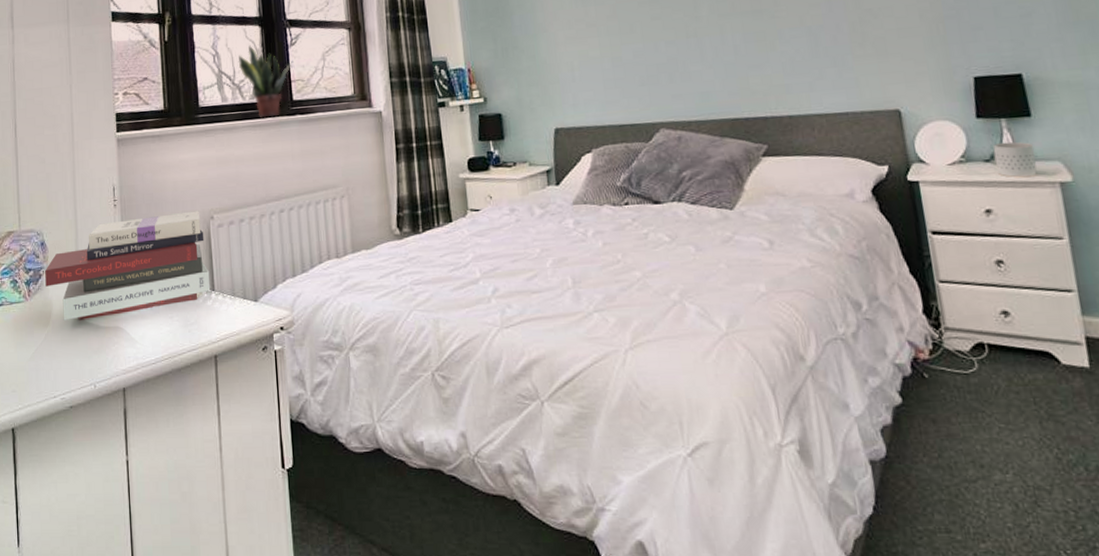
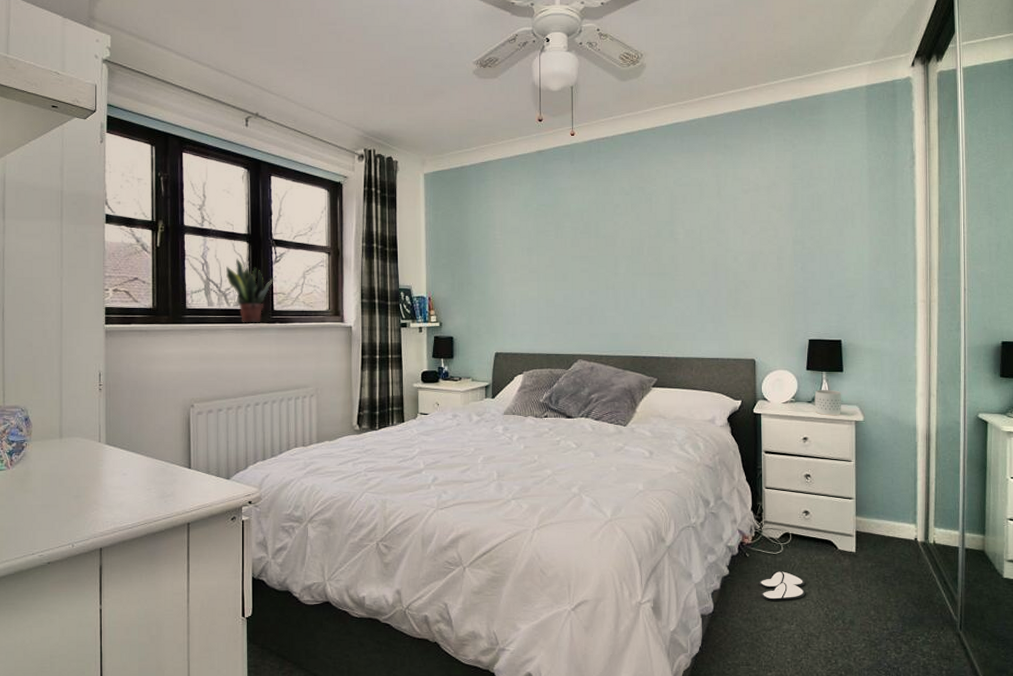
books: present [45,210,211,321] -> none [28,399,187,488]
slippers: none [947,396,1022,440] -> present [758,570,806,601]

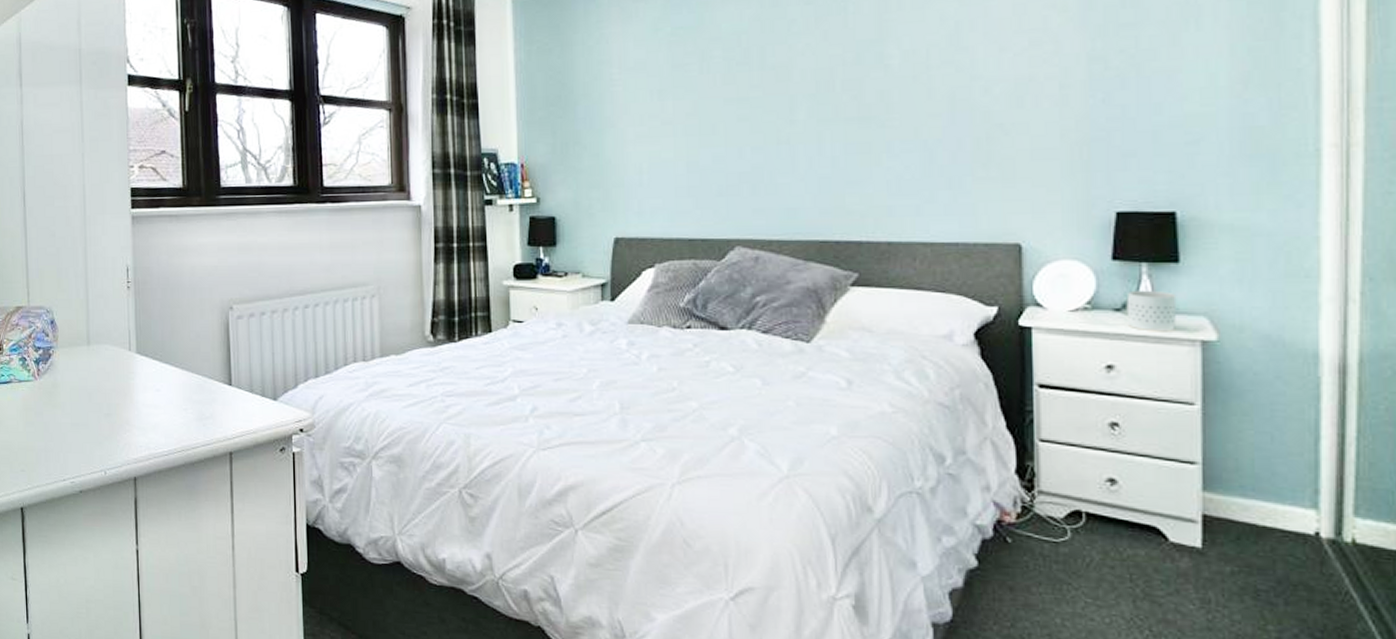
potted plant: present [225,258,276,323] -> none [264,122,326,204]
slippers: present [758,570,806,601] -> none [1028,566,1111,614]

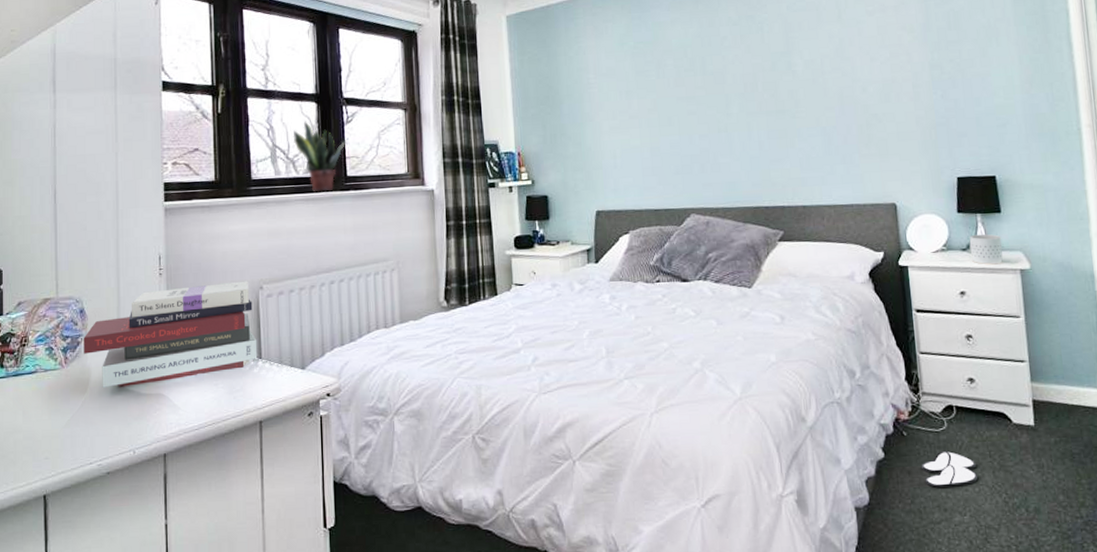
books: none [55,299,228,404] -> present [84,281,258,388]
potted plant: none [264,122,326,204] -> present [293,121,349,192]
slippers: none [1028,566,1111,614] -> present [920,450,979,488]

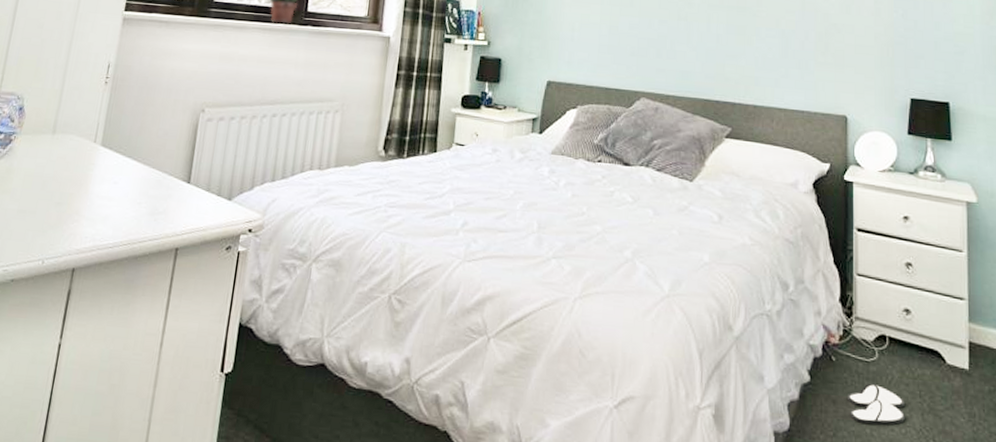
books: present [84,281,258,388] -> none [14,98,193,192]
mug: present [969,233,1003,265] -> none [917,159,951,194]

